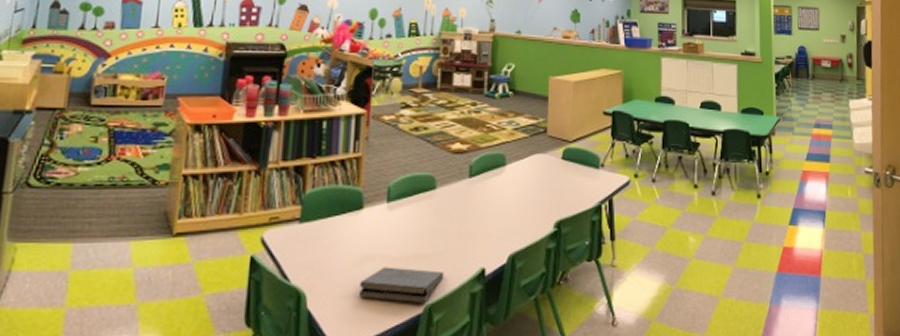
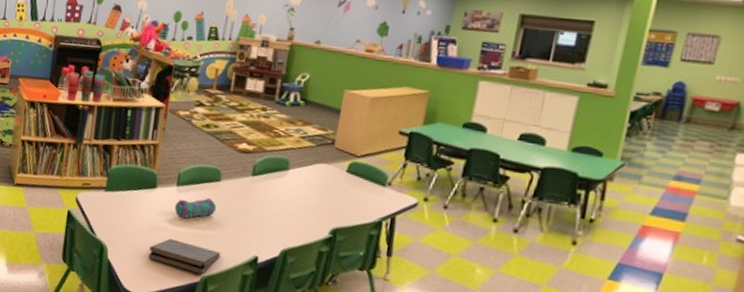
pencil case: none [387,209,435,240] -> present [175,197,217,219]

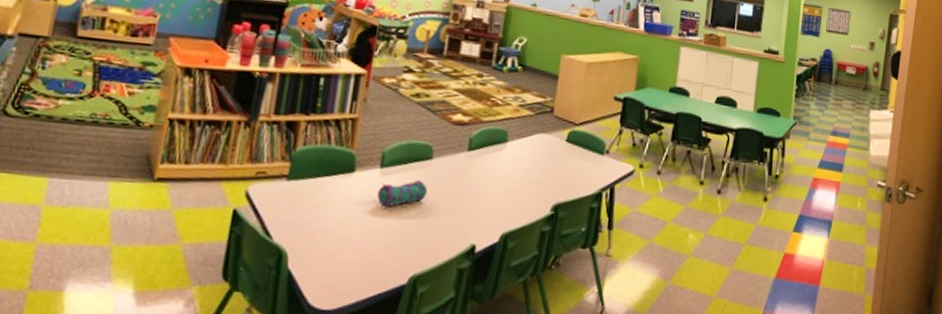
pizza box: present [148,238,221,275] -> none [343,234,433,275]

